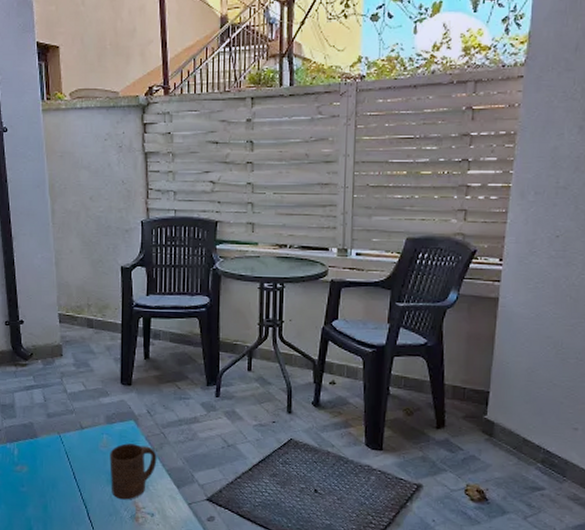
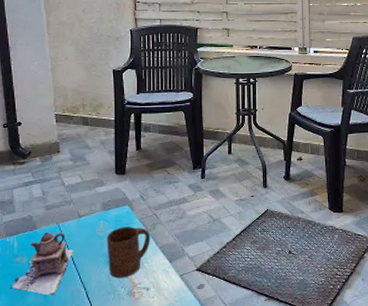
teapot: none [10,441,76,510] -> present [10,232,74,296]

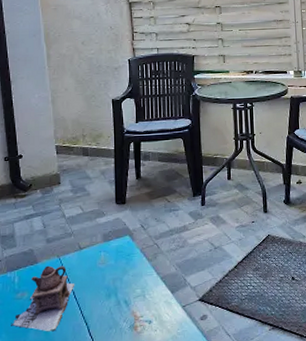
cup: present [107,226,151,278] -> none [108,257,152,312]

